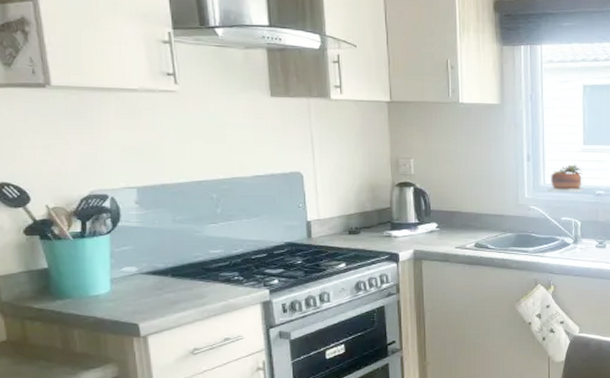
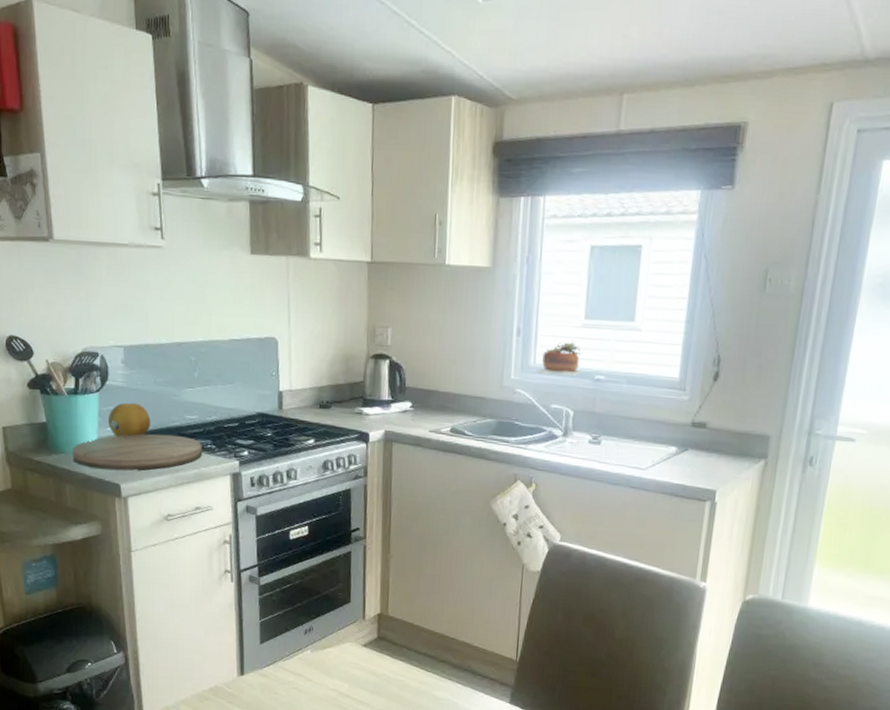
cutting board: none [81,270,230,311] -> present [73,434,203,471]
fruit: none [122,242,171,277] -> present [108,402,151,437]

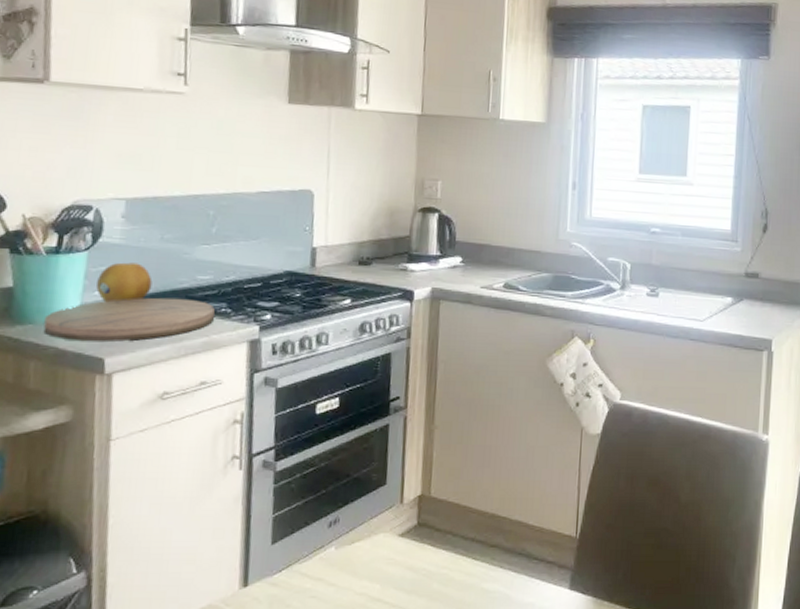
succulent plant: present [536,340,584,376] -> none [592,193,640,229]

